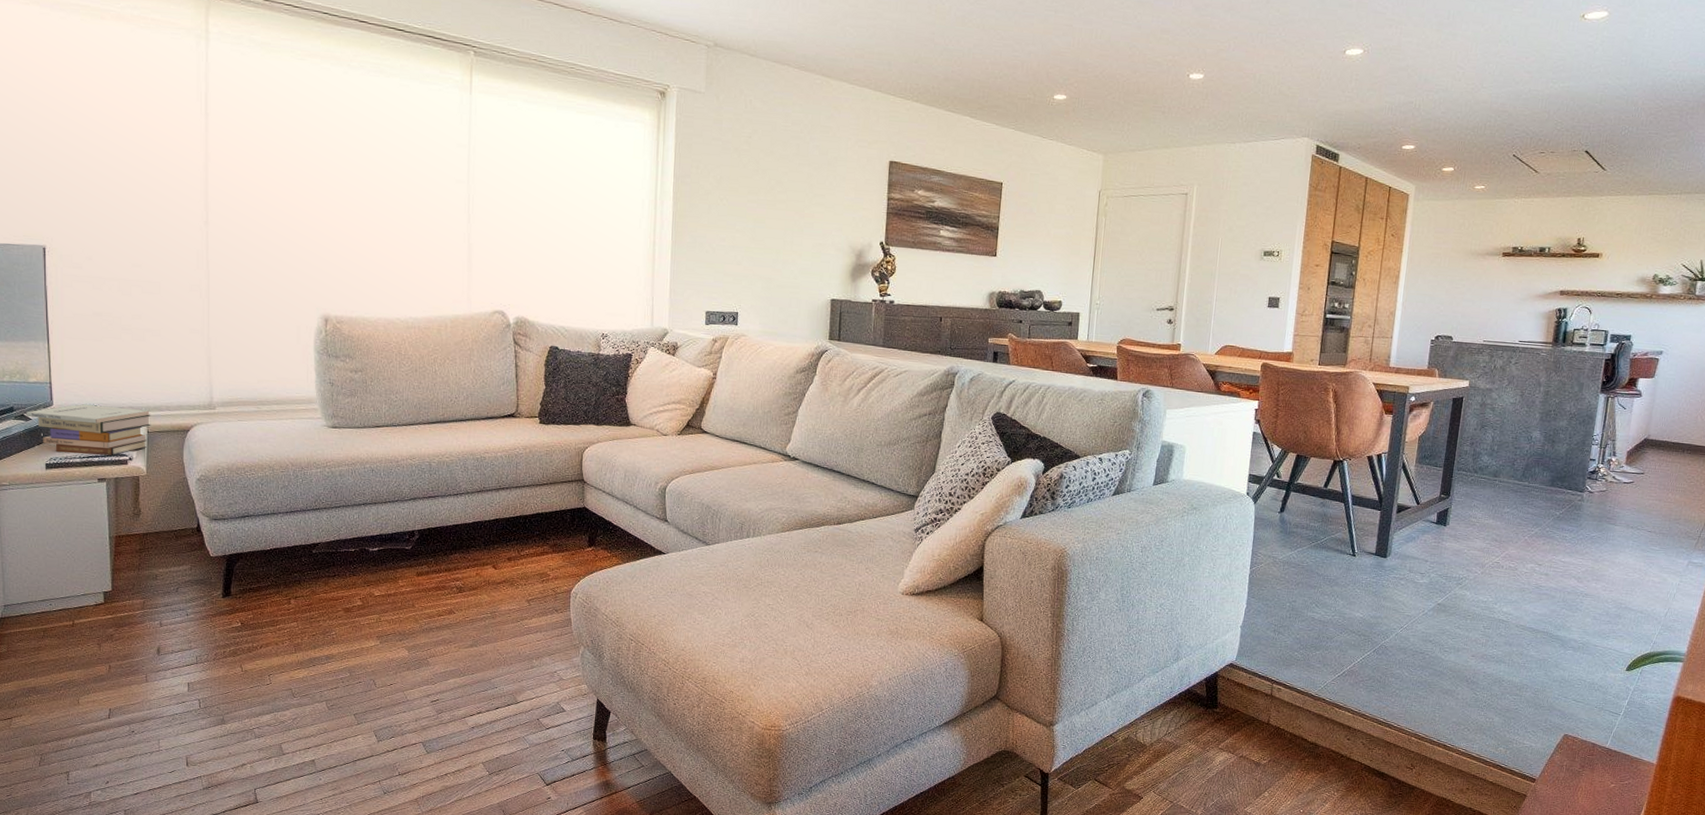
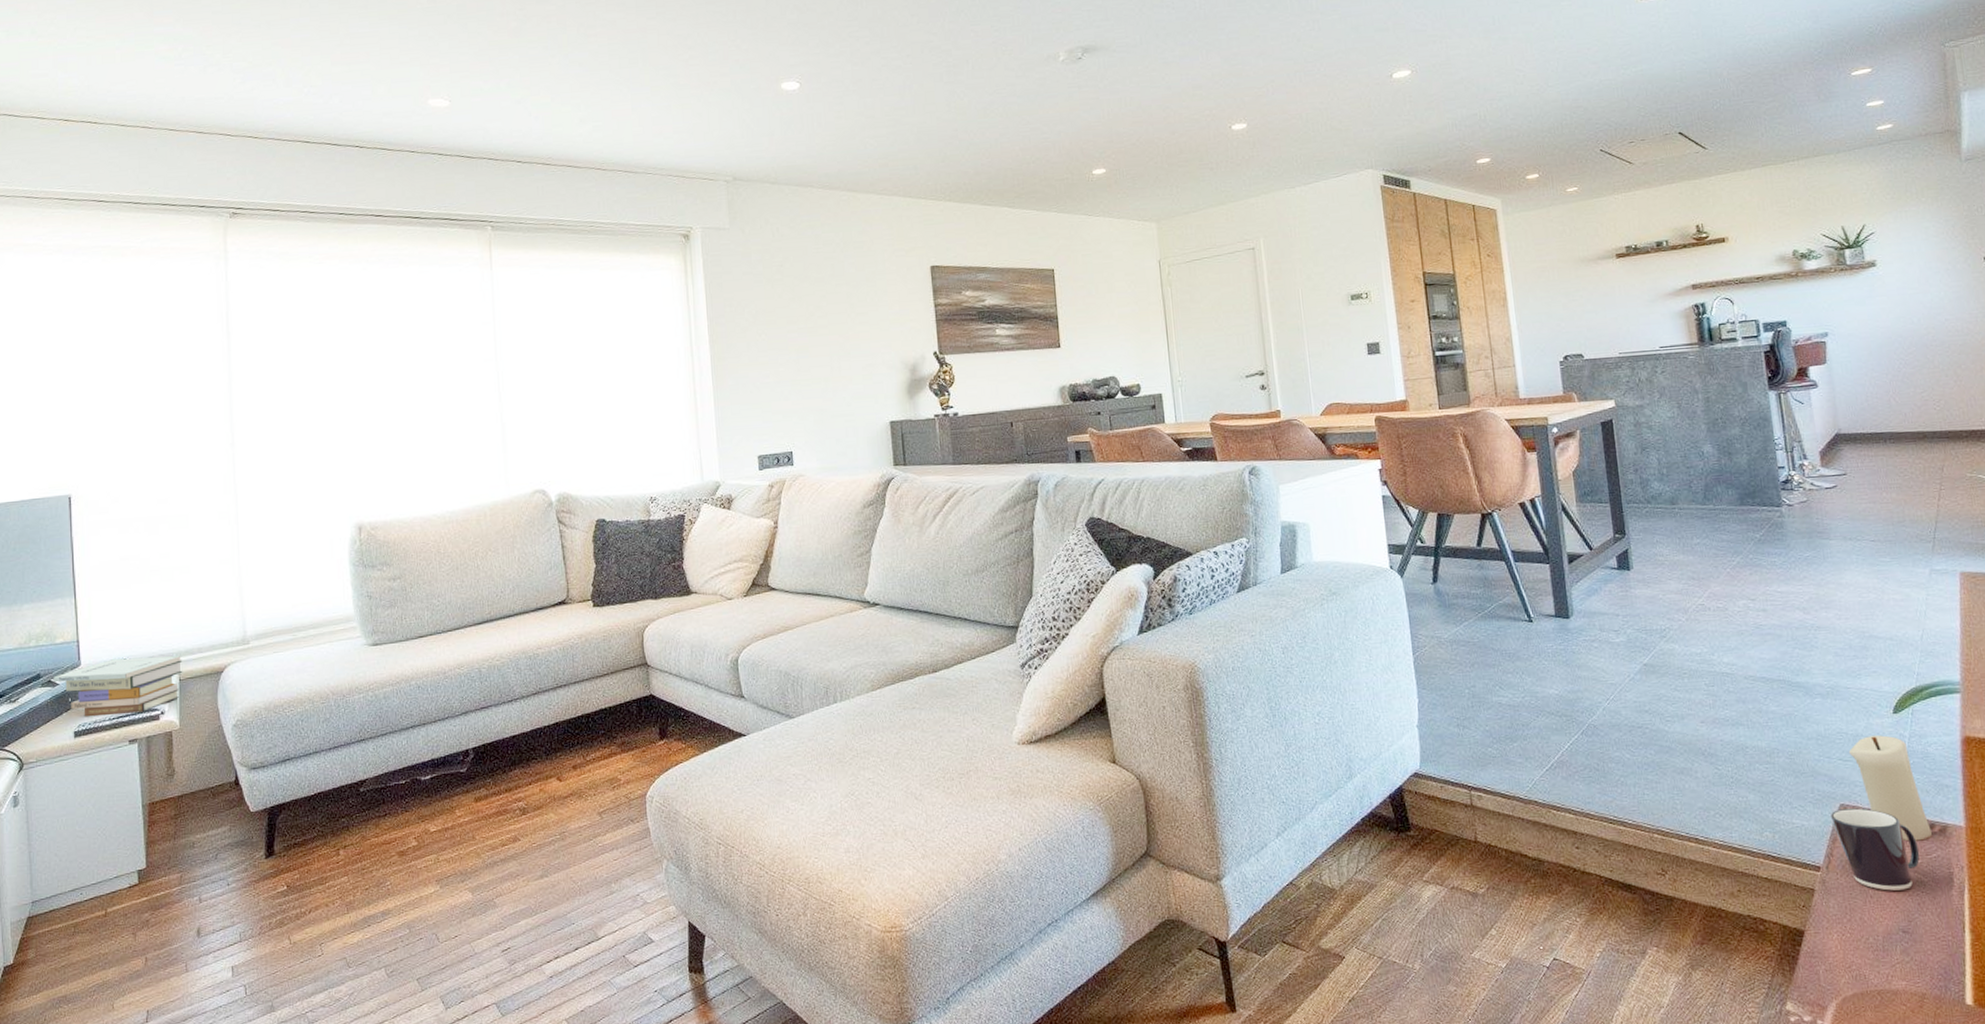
mug: none [1554,738,1616,805] -> present [1831,808,1920,891]
candle: none [1582,685,1630,771] -> present [1848,735,1933,842]

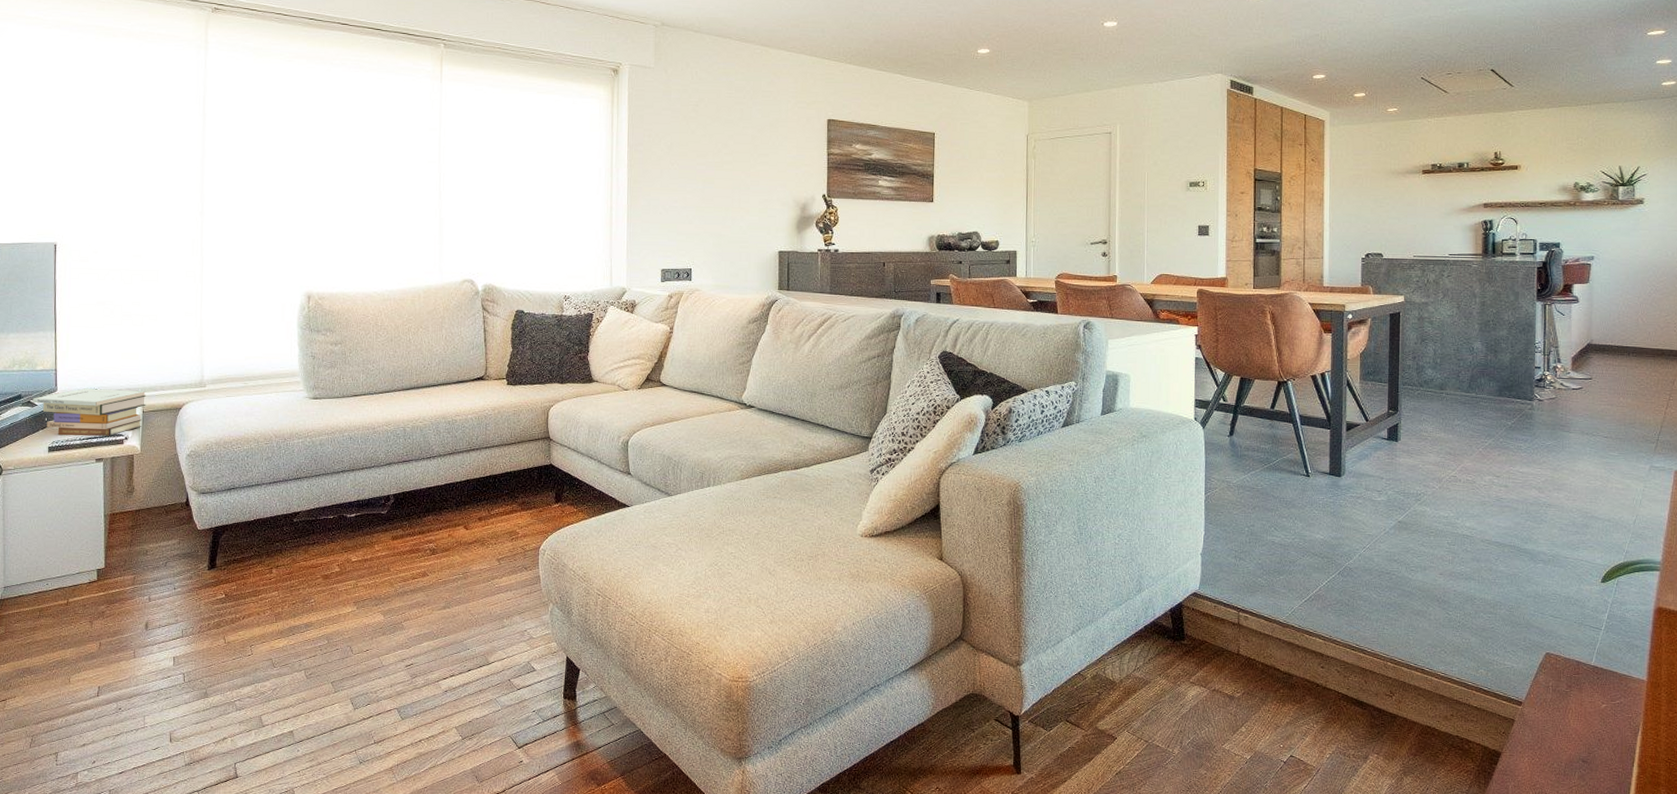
mug: present [1831,808,1920,891] -> none [1537,657,1606,728]
candle: present [1848,735,1933,842] -> none [1559,599,1619,690]

